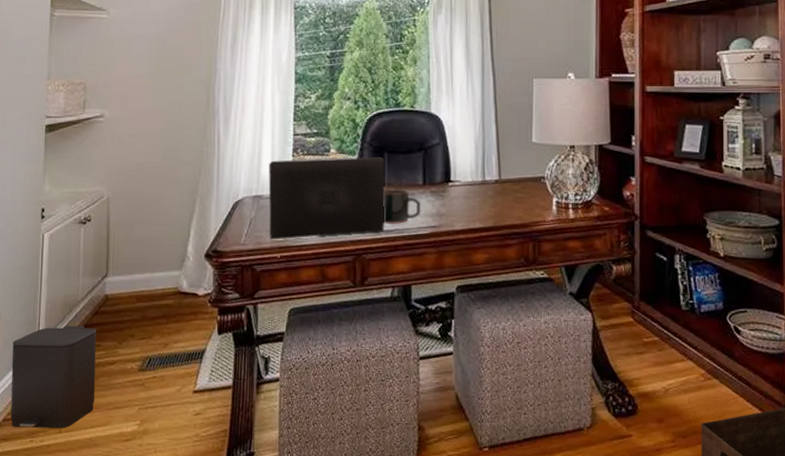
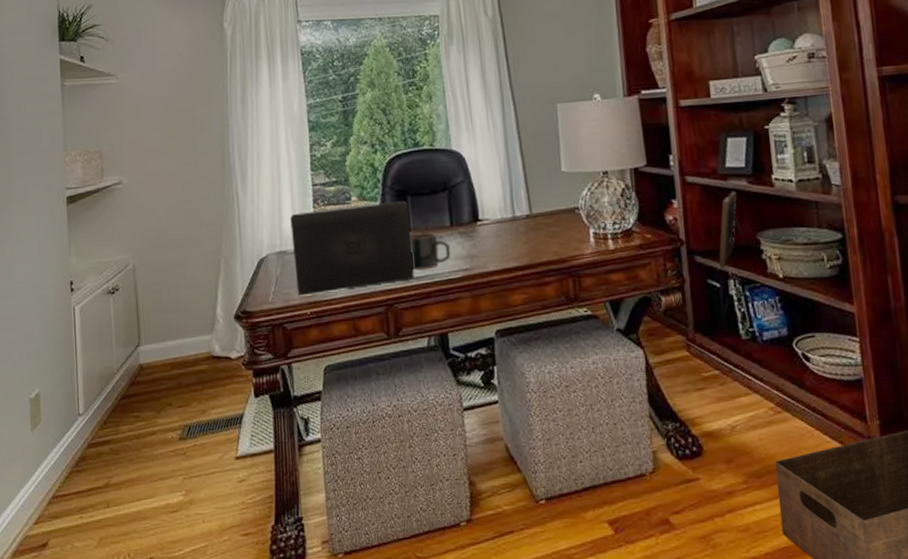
pedal bin: present [10,325,97,428] -> none [54,397,140,504]
picture frame: none [668,173,692,242] -> present [719,191,743,267]

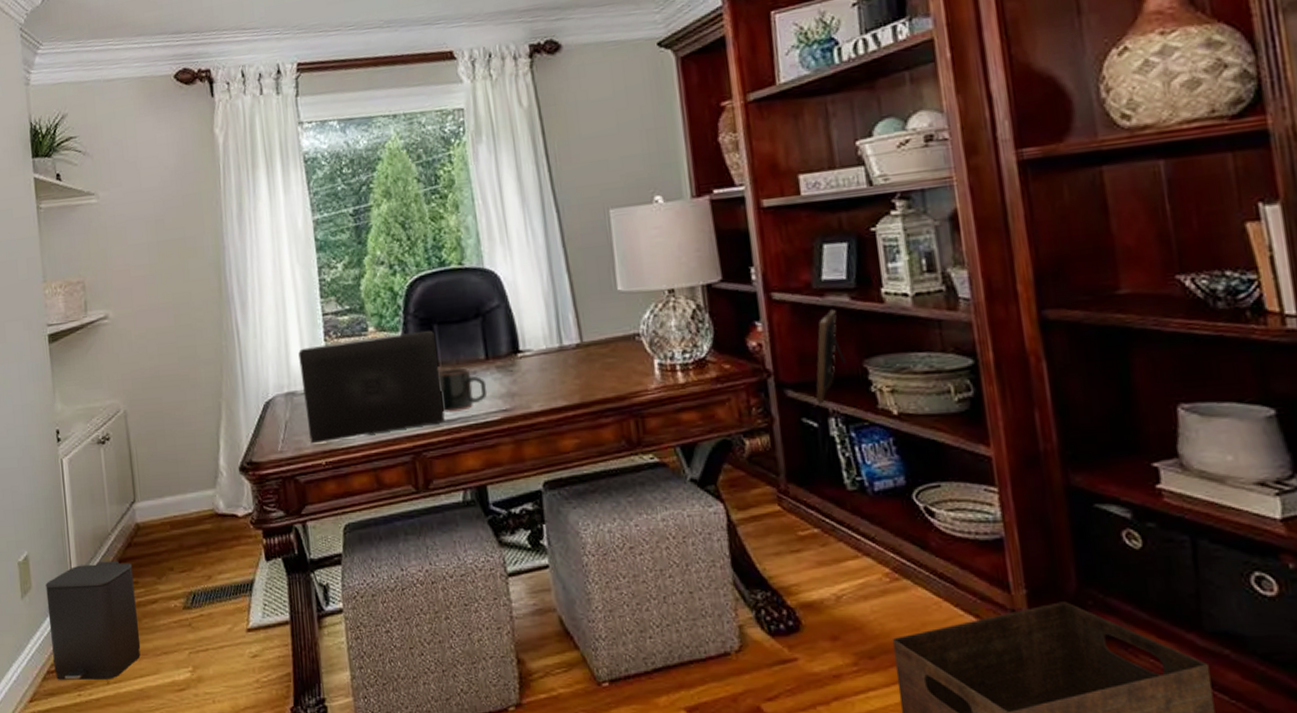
pedal bin: none [54,397,140,504] -> present [45,560,141,680]

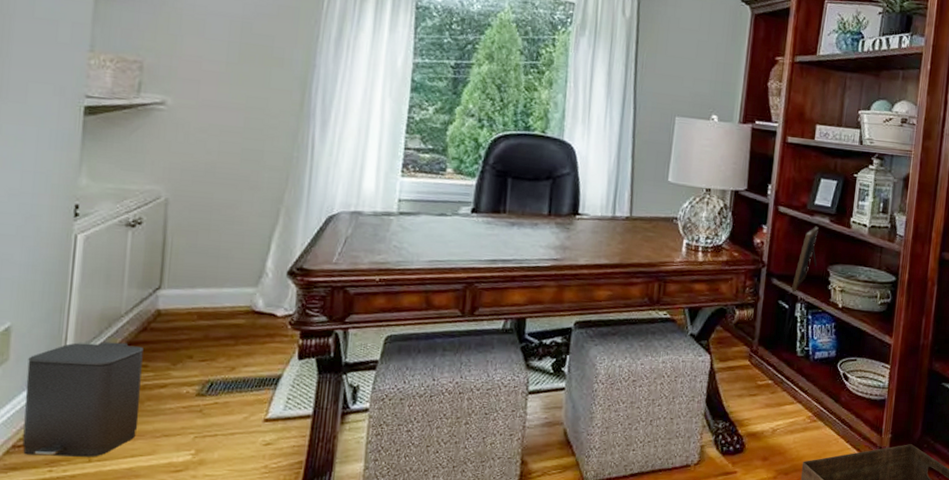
laptop: present [298,330,445,444] -> none [368,174,508,262]
mug: present [438,366,488,413] -> none [500,216,545,255]

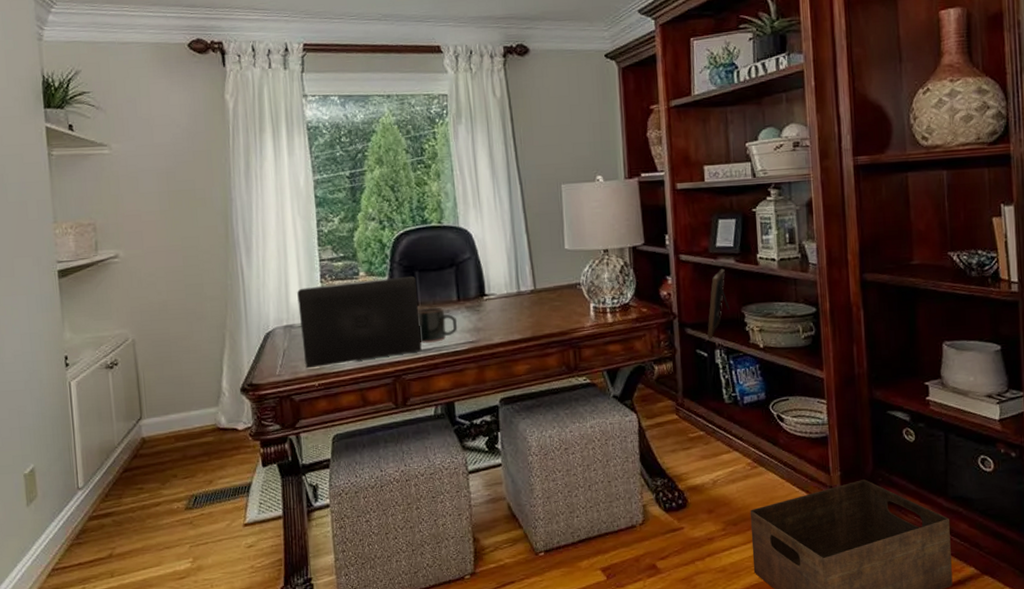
pedal bin: present [22,341,144,457] -> none [51,470,144,576]
laptop: none [368,174,508,262] -> present [297,276,422,369]
mug: none [500,216,545,255] -> present [418,306,458,343]

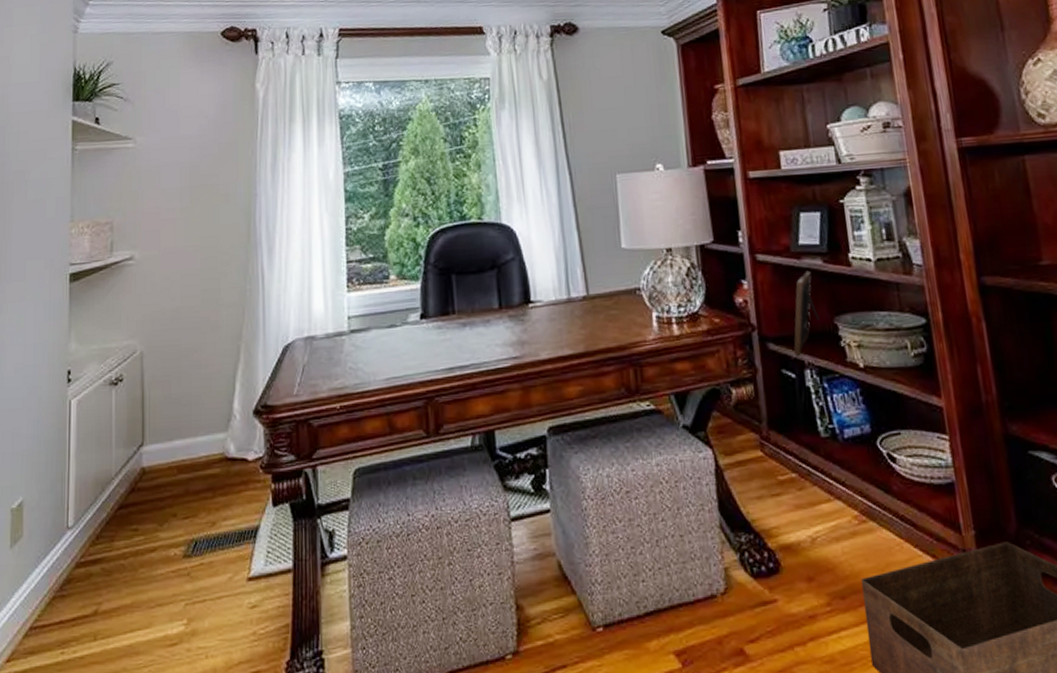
laptop: present [297,276,422,369] -> none [321,279,458,388]
mug: present [418,306,458,343] -> none [454,315,500,359]

